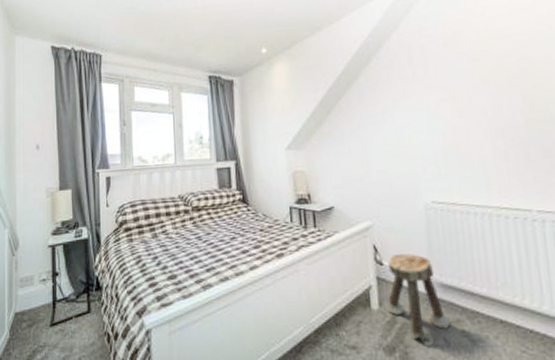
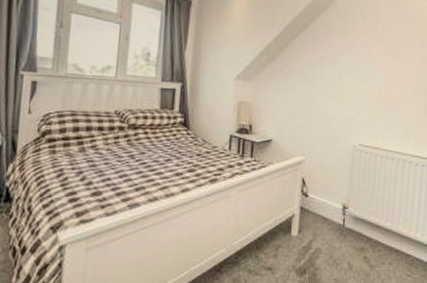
stool: present [387,254,450,347] -> none [306,188,356,269]

